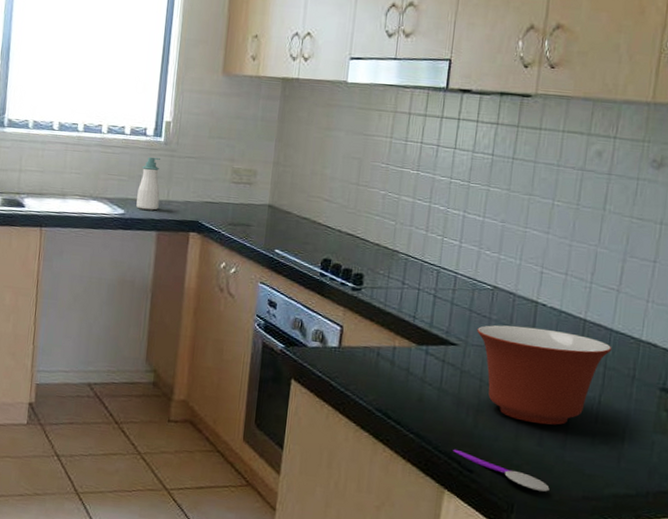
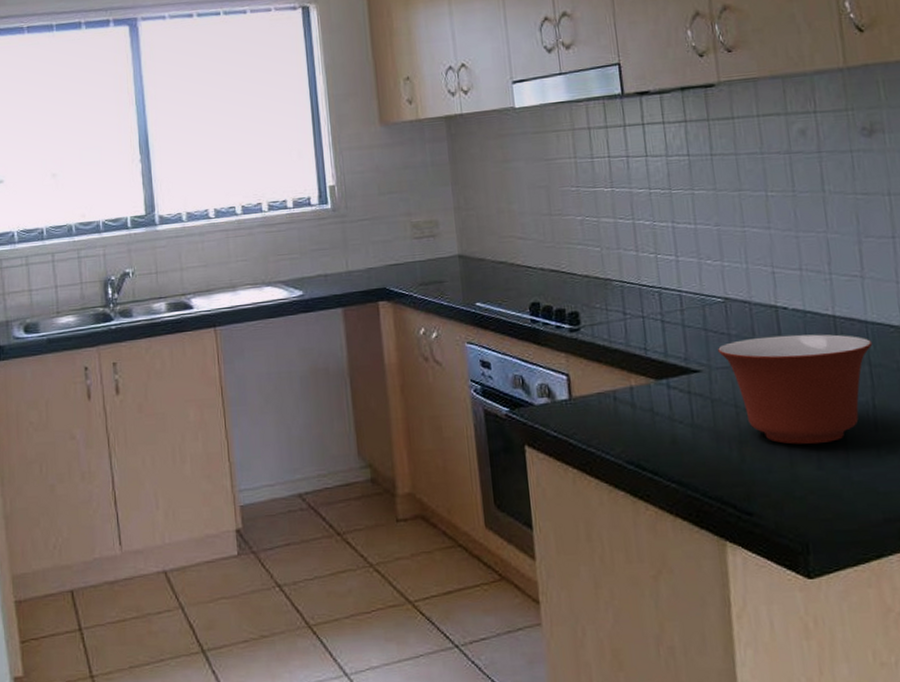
soap bottle: present [136,157,160,211] -> none [312,226,339,287]
spoon: present [453,449,550,492] -> none [724,491,845,523]

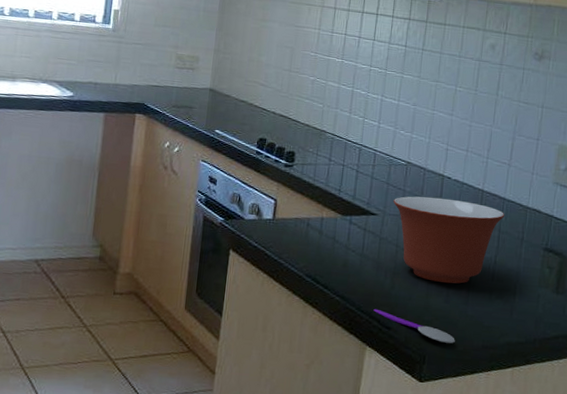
spoon: none [724,491,845,523] -> present [373,308,455,344]

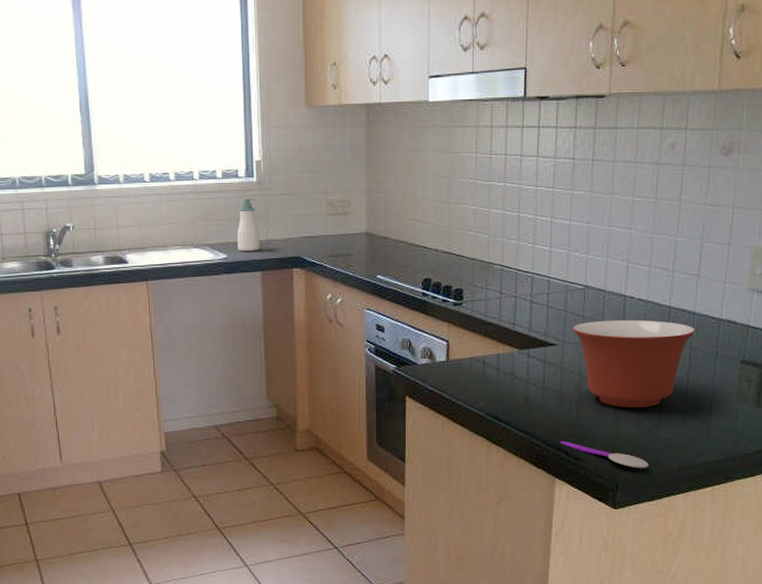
soap bottle: none [85,43,109,93] -> present [237,198,260,252]

